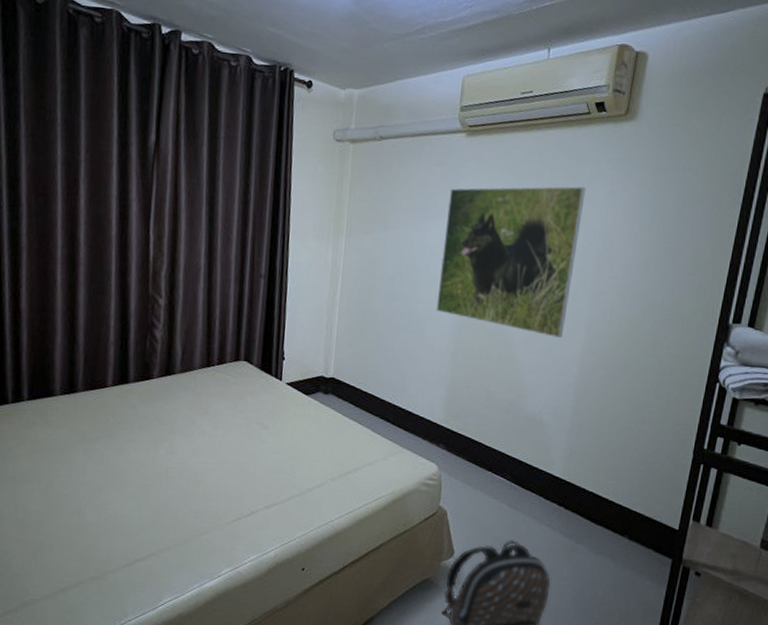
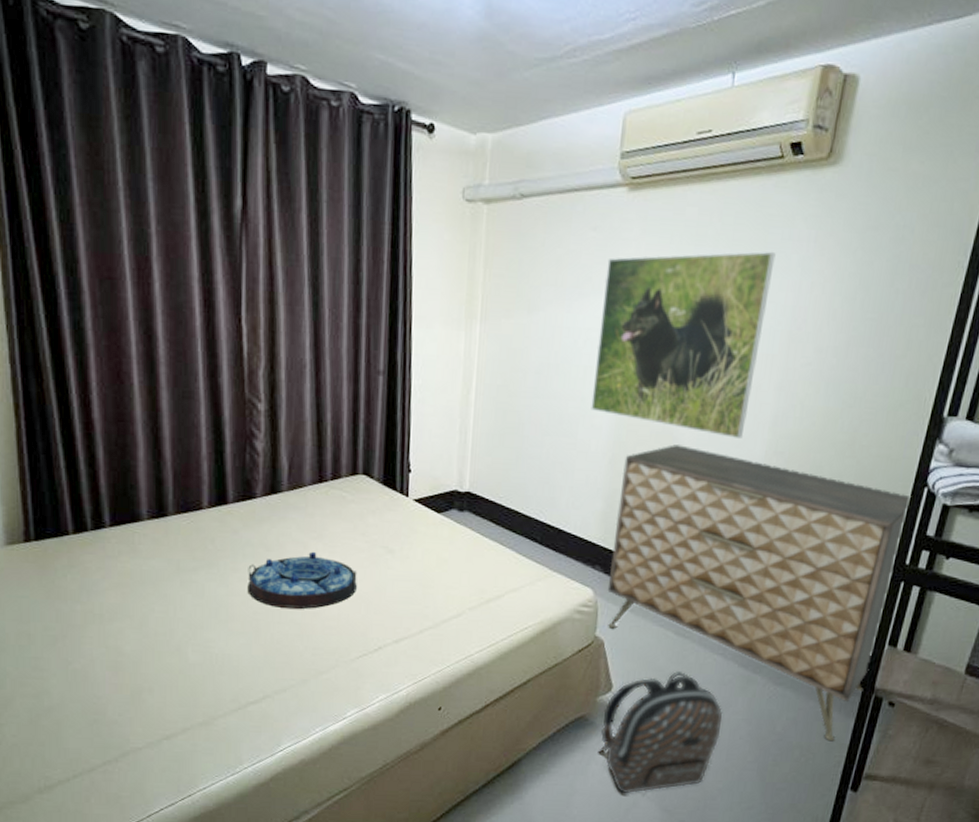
serving tray: none [141,426,236,476] -> present [247,551,357,609]
dresser: none [450,341,706,606] -> present [607,444,912,740]

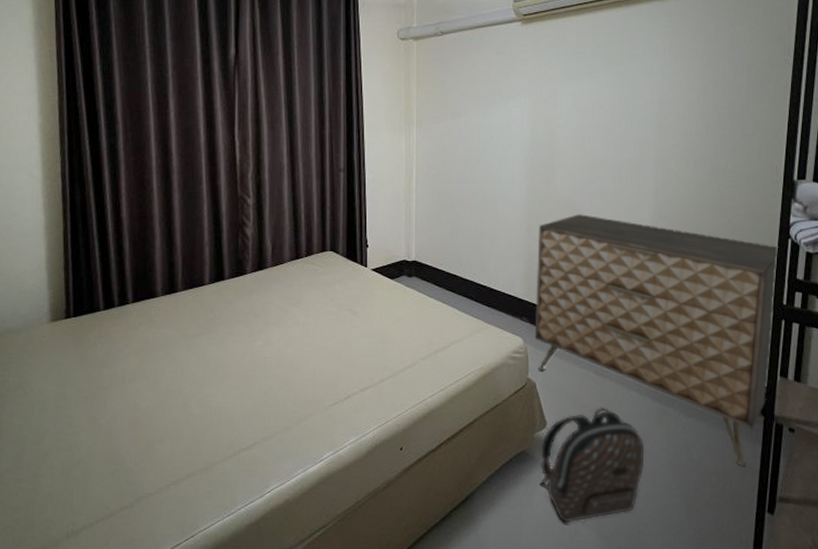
serving tray: present [247,551,357,609] -> none [240,316,328,365]
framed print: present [591,251,776,438] -> none [508,61,640,206]

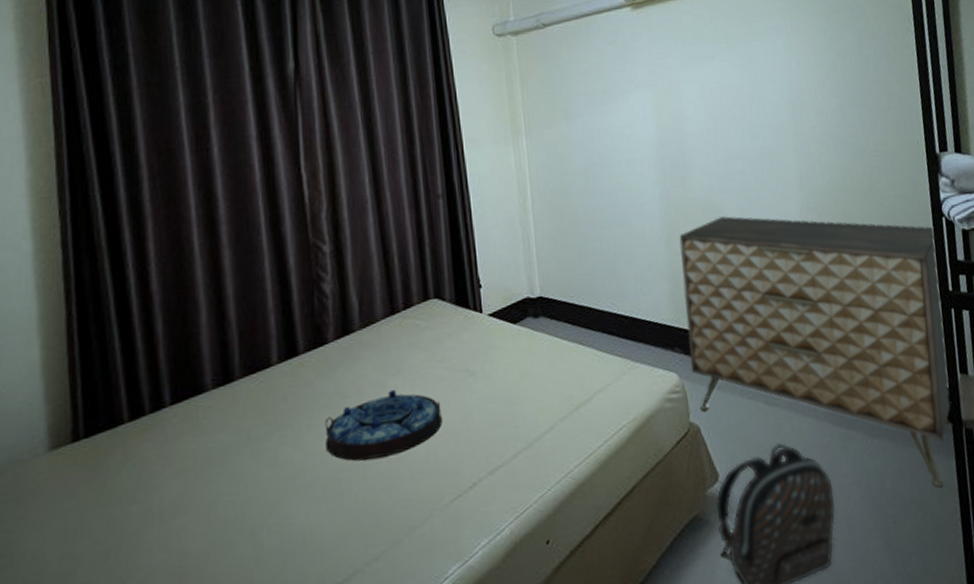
serving tray: none [240,316,328,365] -> present [325,389,442,461]

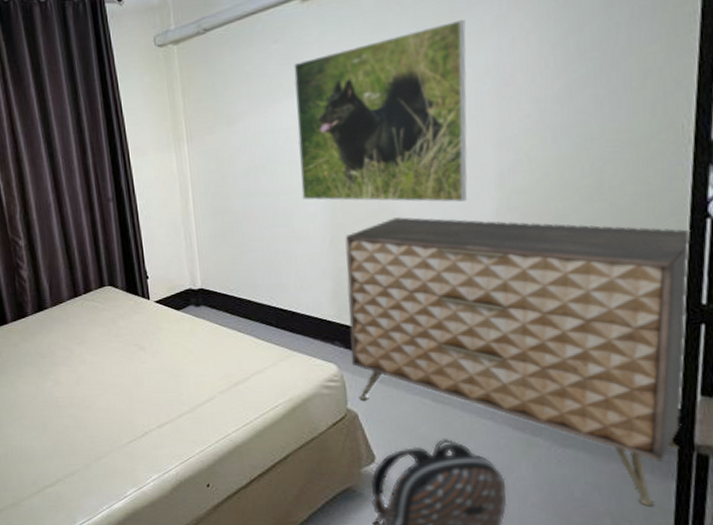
serving tray: present [325,389,442,461] -> none [30,354,119,404]
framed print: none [627,40,777,202] -> present [293,19,468,202]

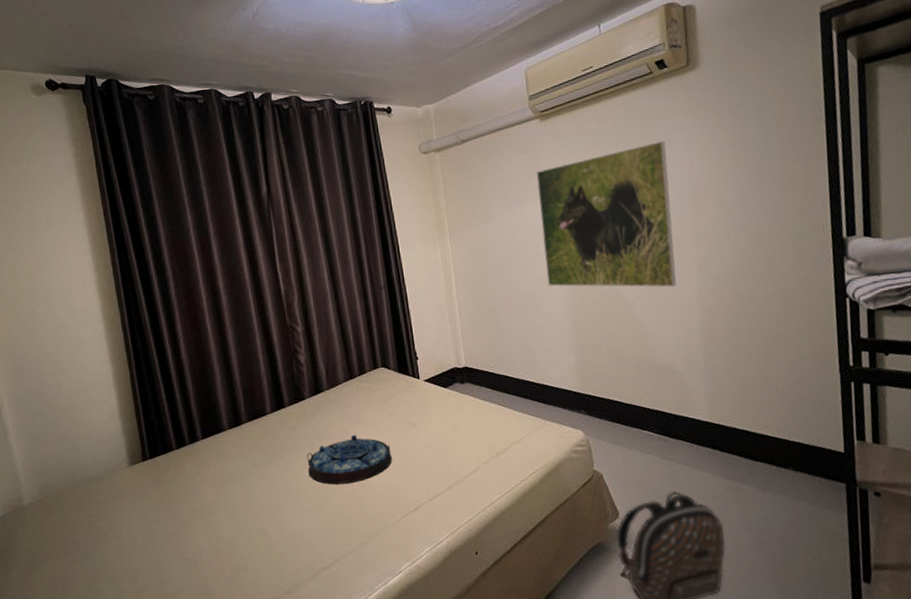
serving tray: none [30,354,119,404] -> present [306,434,392,485]
dresser: present [345,217,692,505] -> none [584,300,847,536]

